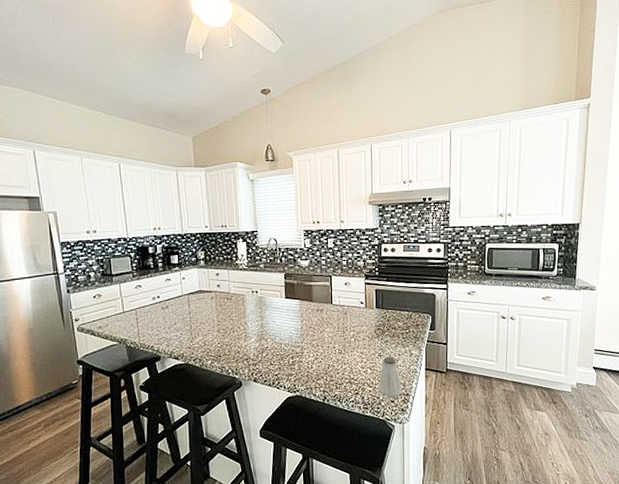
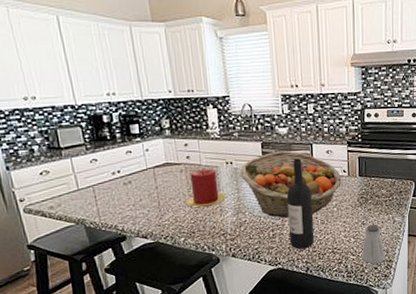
candle: none [214,297,251,333] -> present [185,169,227,208]
fruit basket: none [264,282,359,346] -> present [239,151,341,218]
wine bottle: none [306,289,332,378] -> present [286,158,315,250]

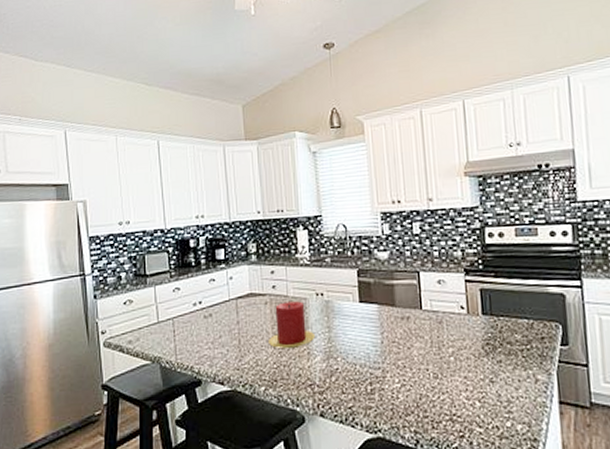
fruit basket: present [239,151,341,218] -> none [331,281,459,368]
wine bottle: present [286,158,315,250] -> none [388,289,426,413]
saltshaker: present [361,225,385,264] -> none [491,384,527,442]

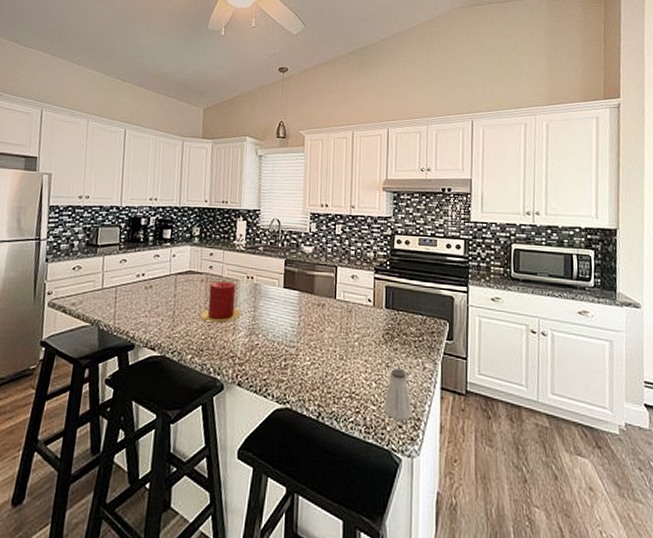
saltshaker: none [491,384,527,442] -> present [383,369,412,420]

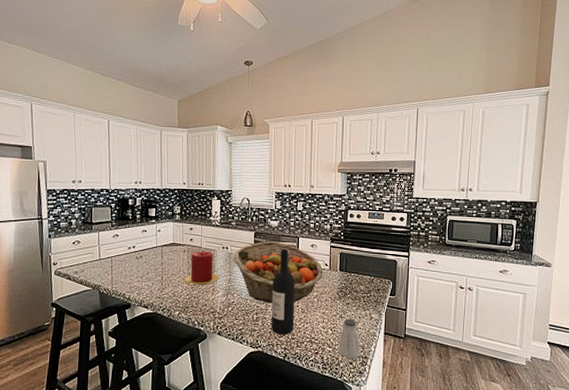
fruit basket: none [259,271,365,347] -> present [233,242,323,304]
wine bottle: none [302,280,333,388] -> present [271,249,296,335]

